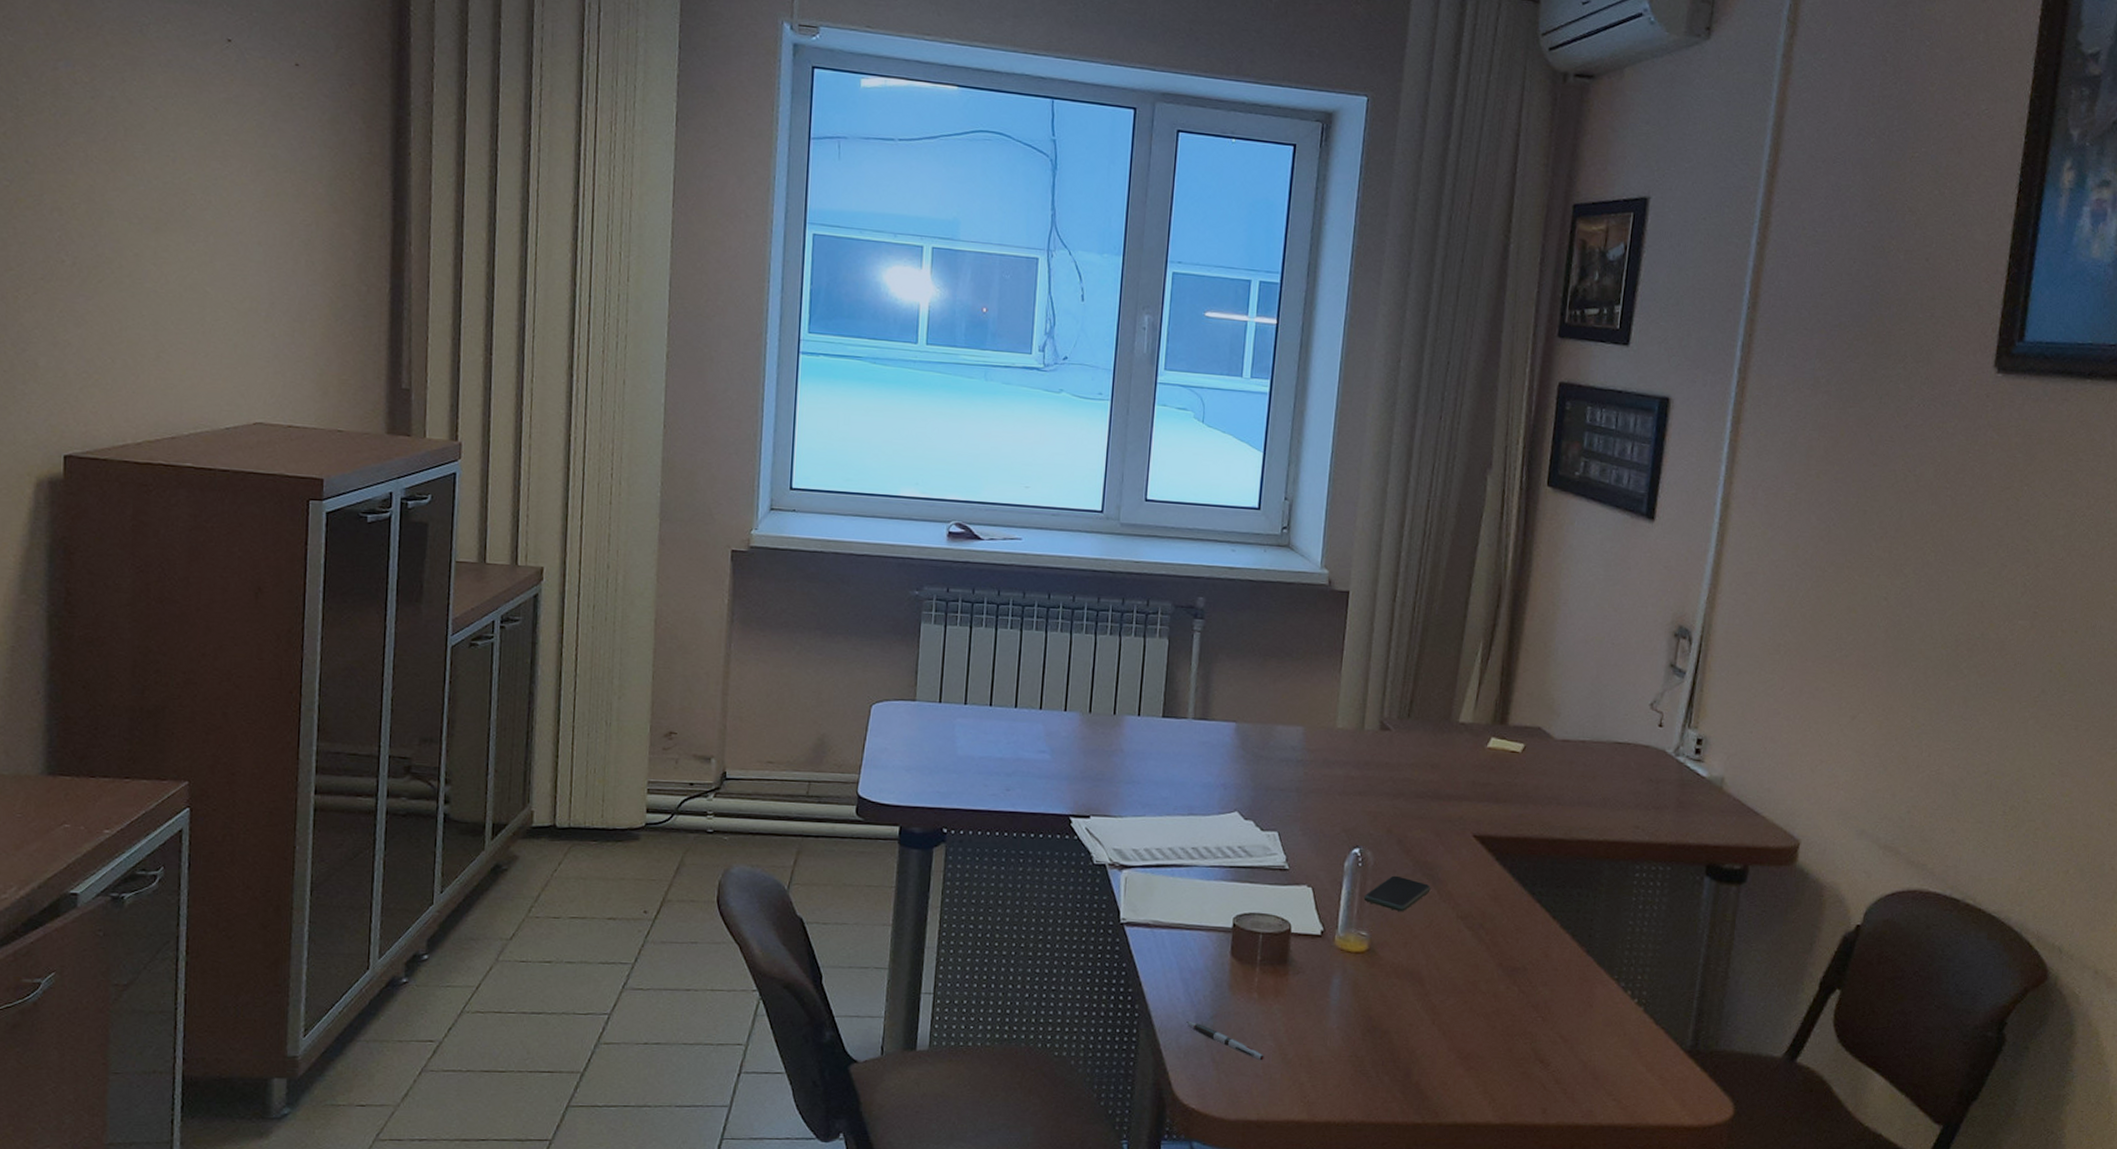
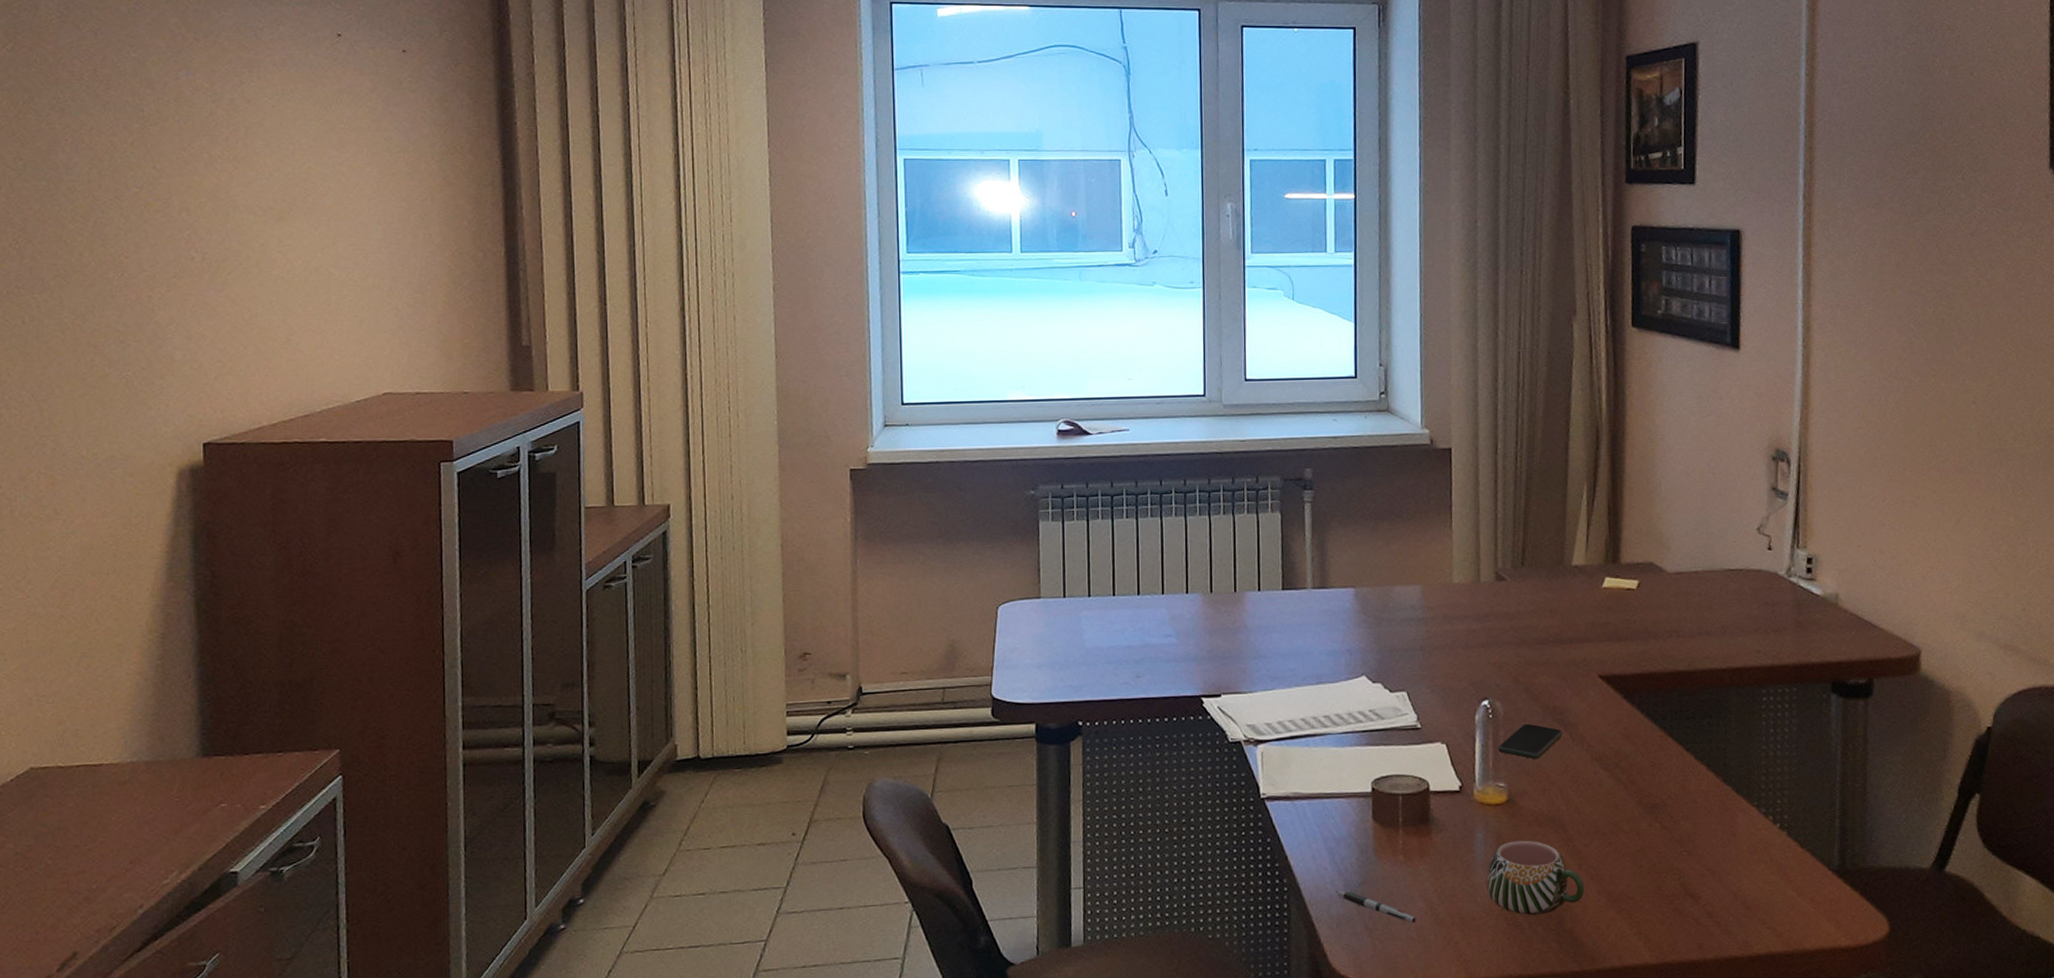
mug: none [1338,990,1435,1064] -> present [1487,840,1584,915]

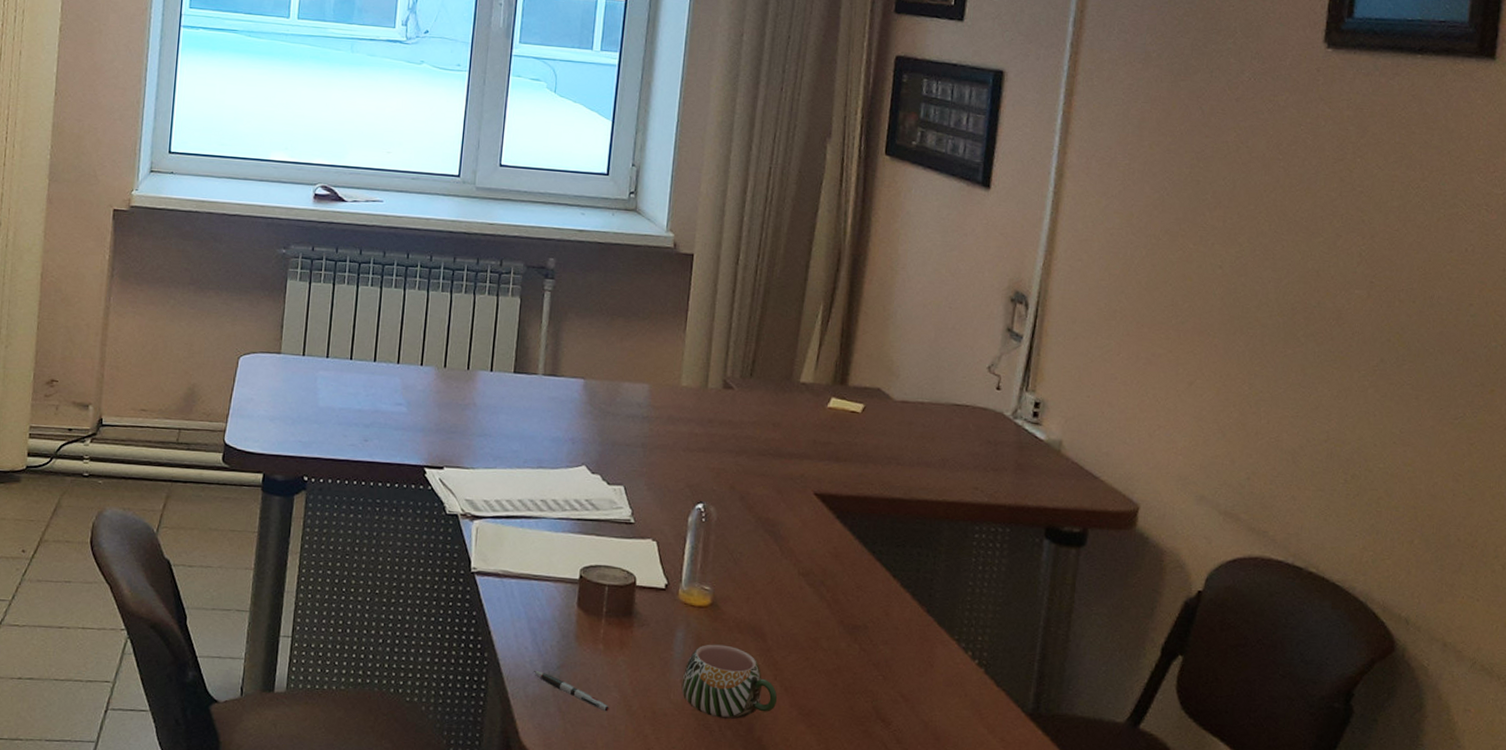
smartphone: present [1498,723,1563,759] -> none [707,531,773,567]

